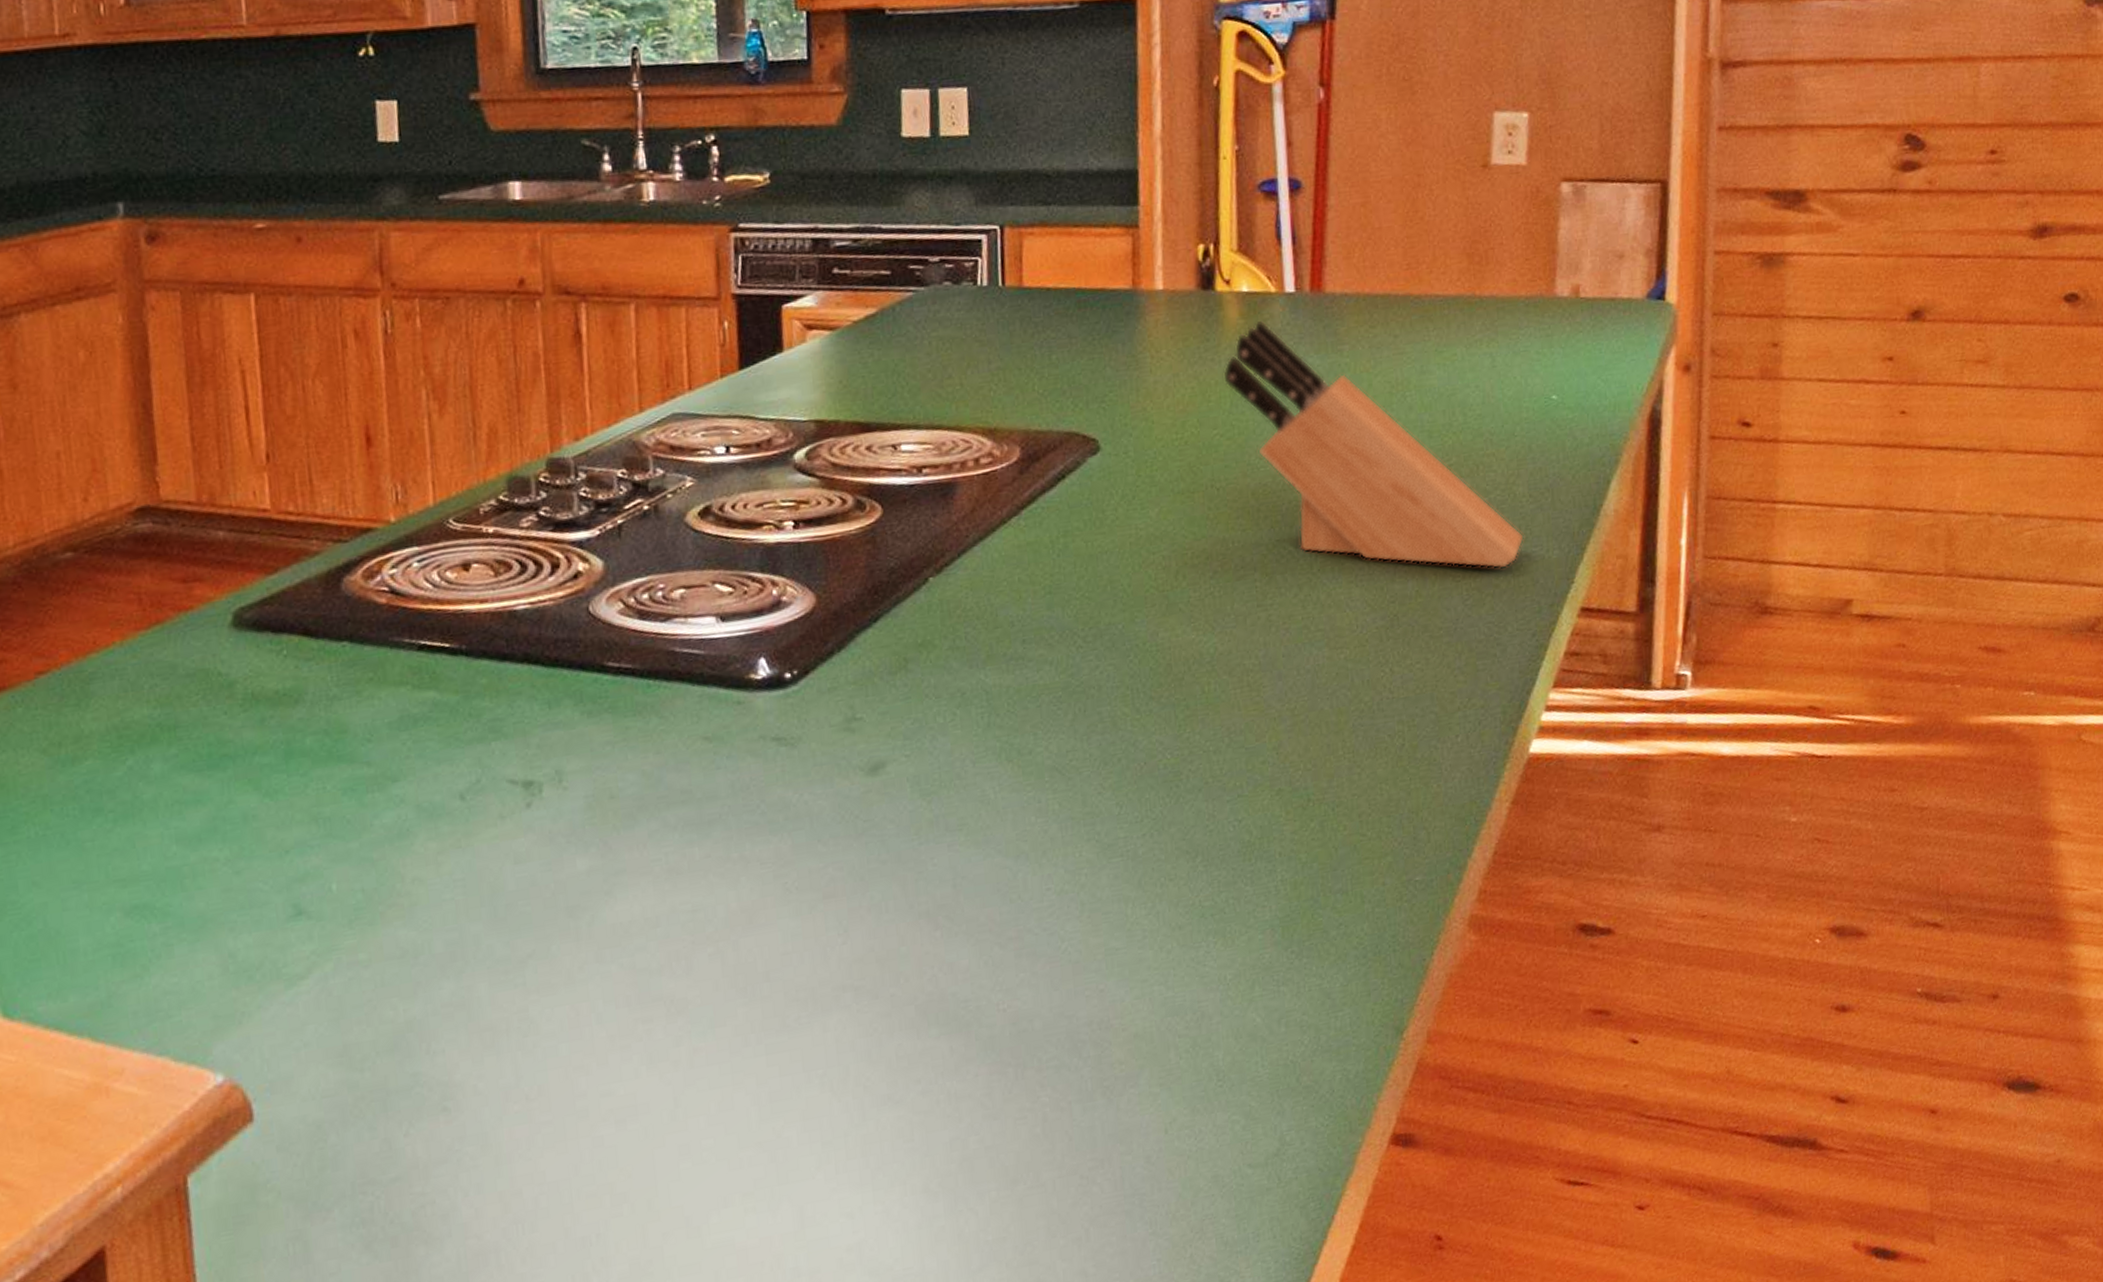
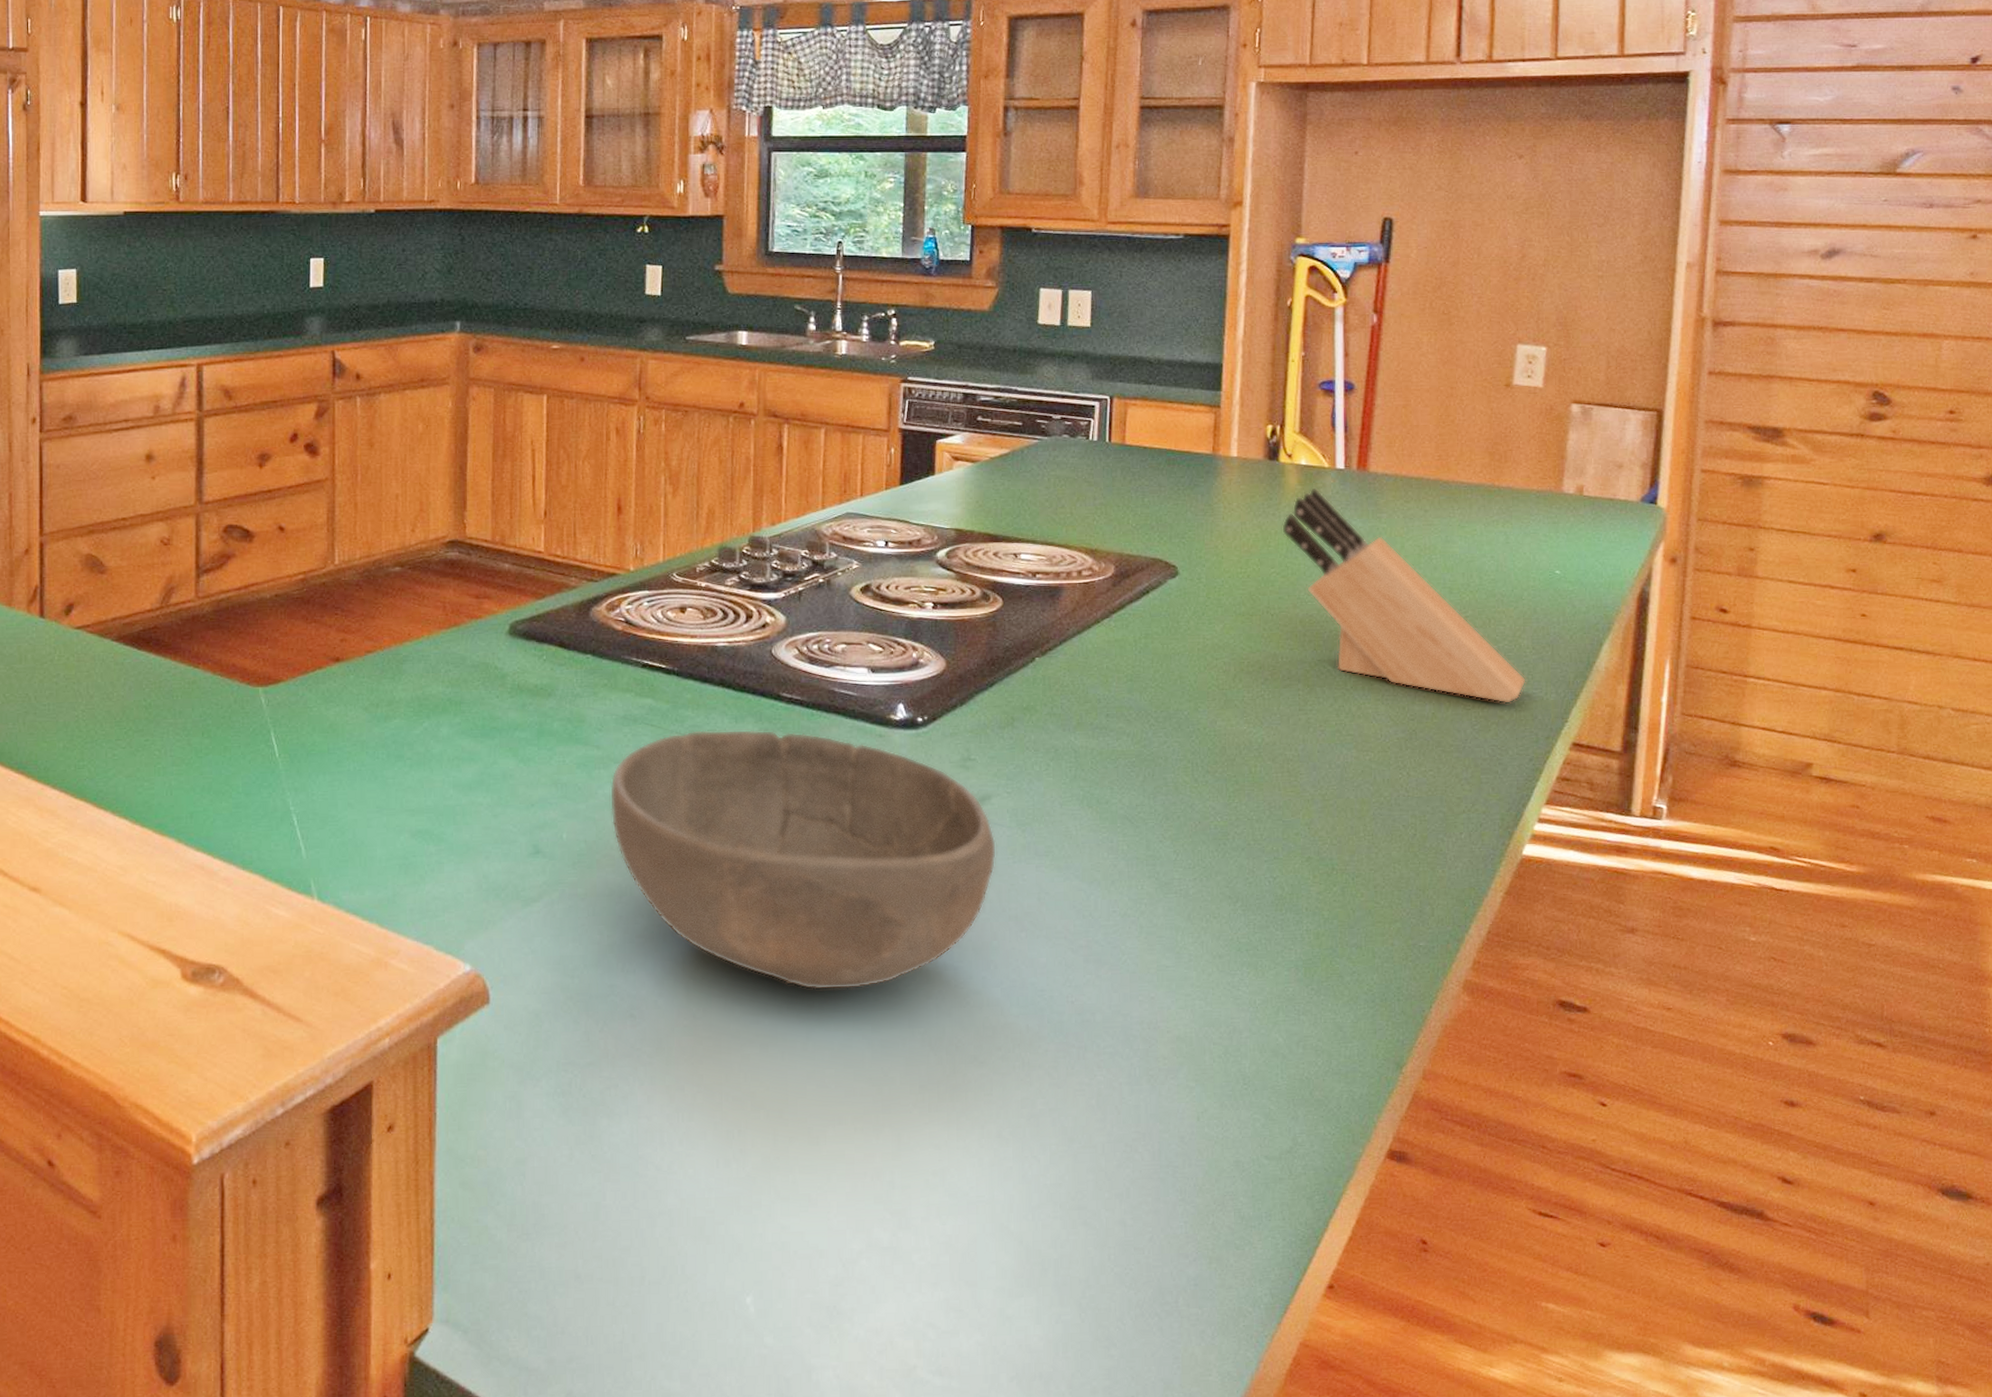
bowl: none [389,711,898,1042] -> present [609,729,997,991]

